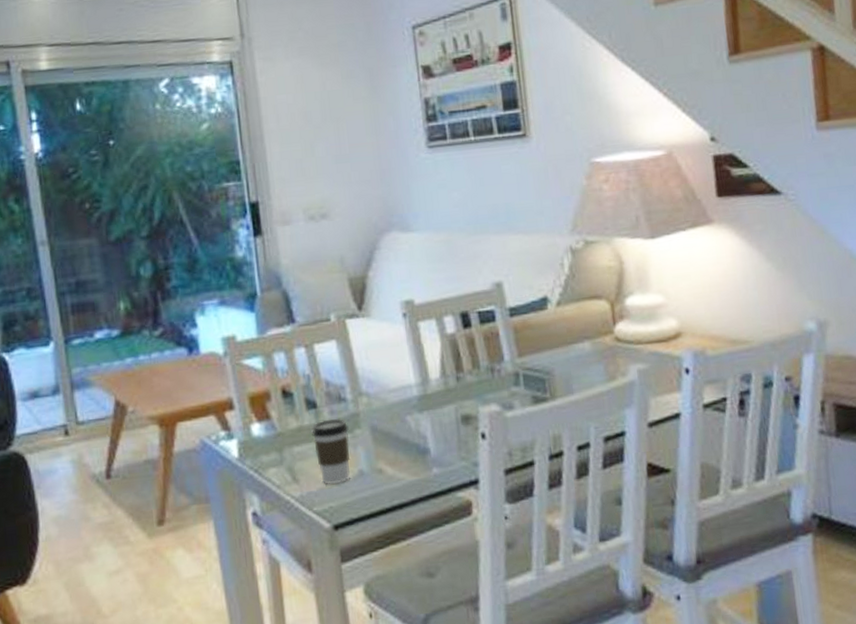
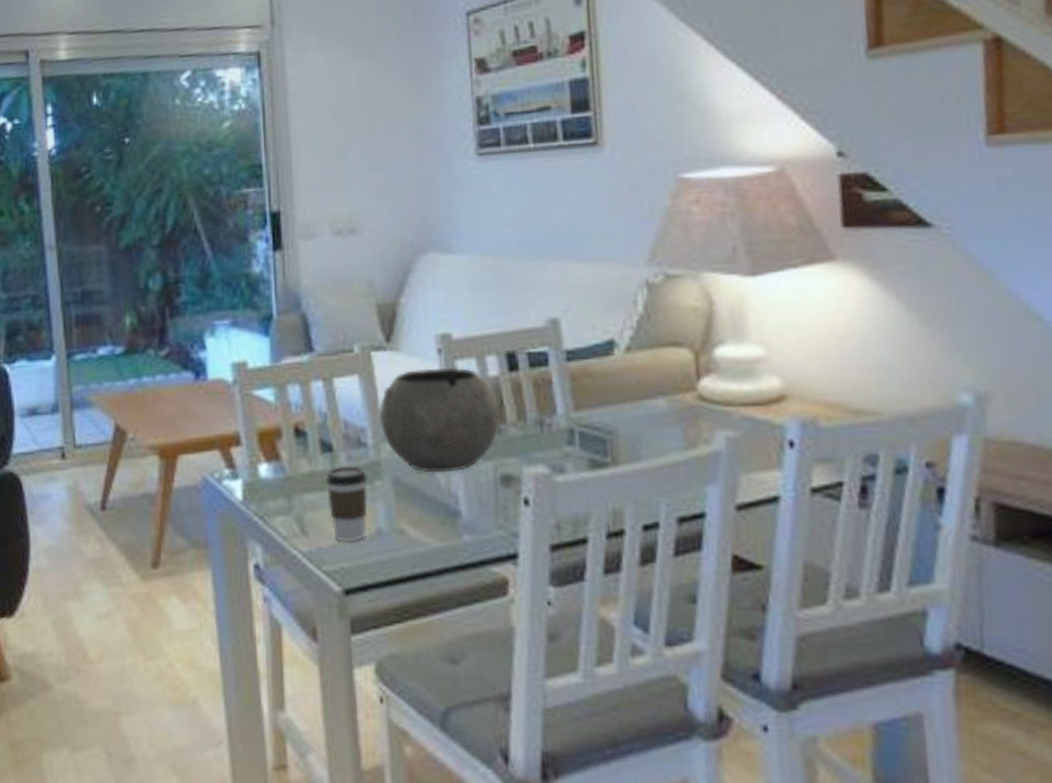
bowl: none [355,328,459,420] -> present [378,367,501,473]

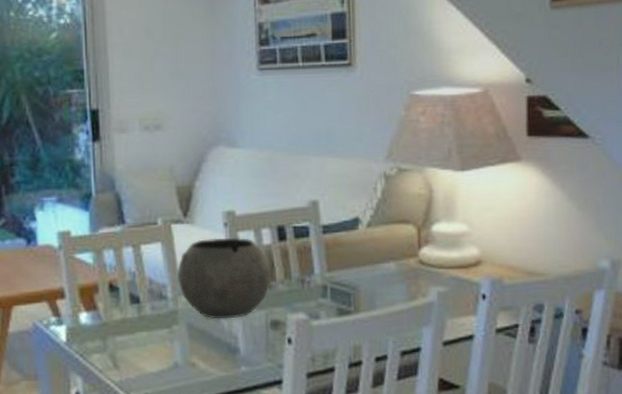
coffee cup: present [325,466,368,542] -> none [134,315,167,373]

